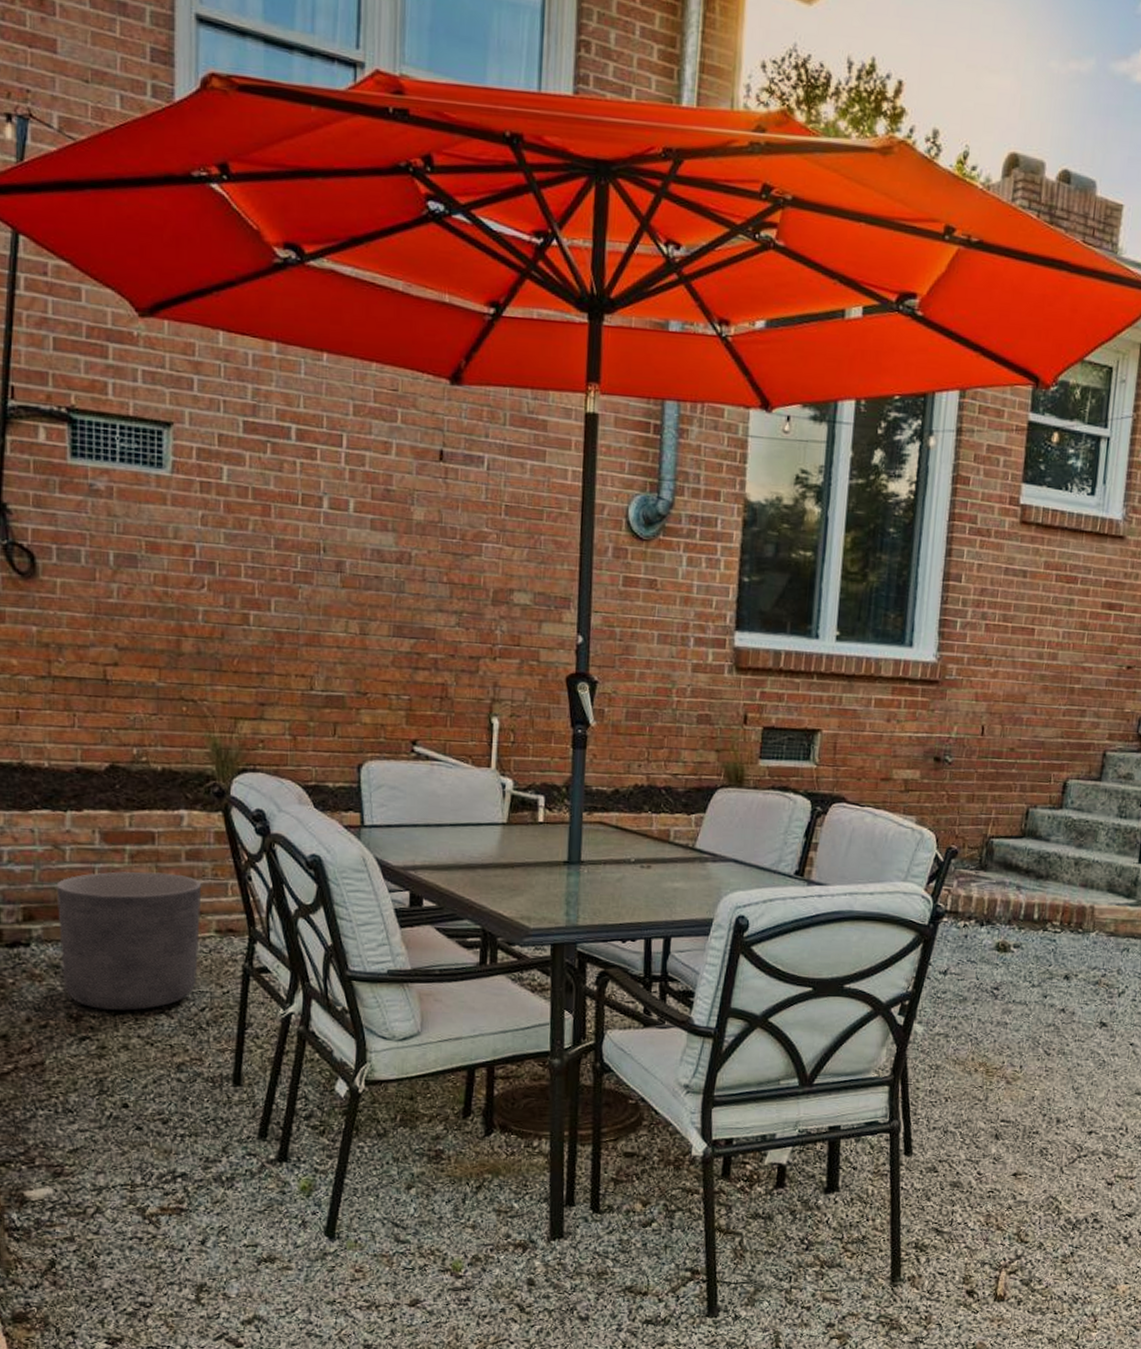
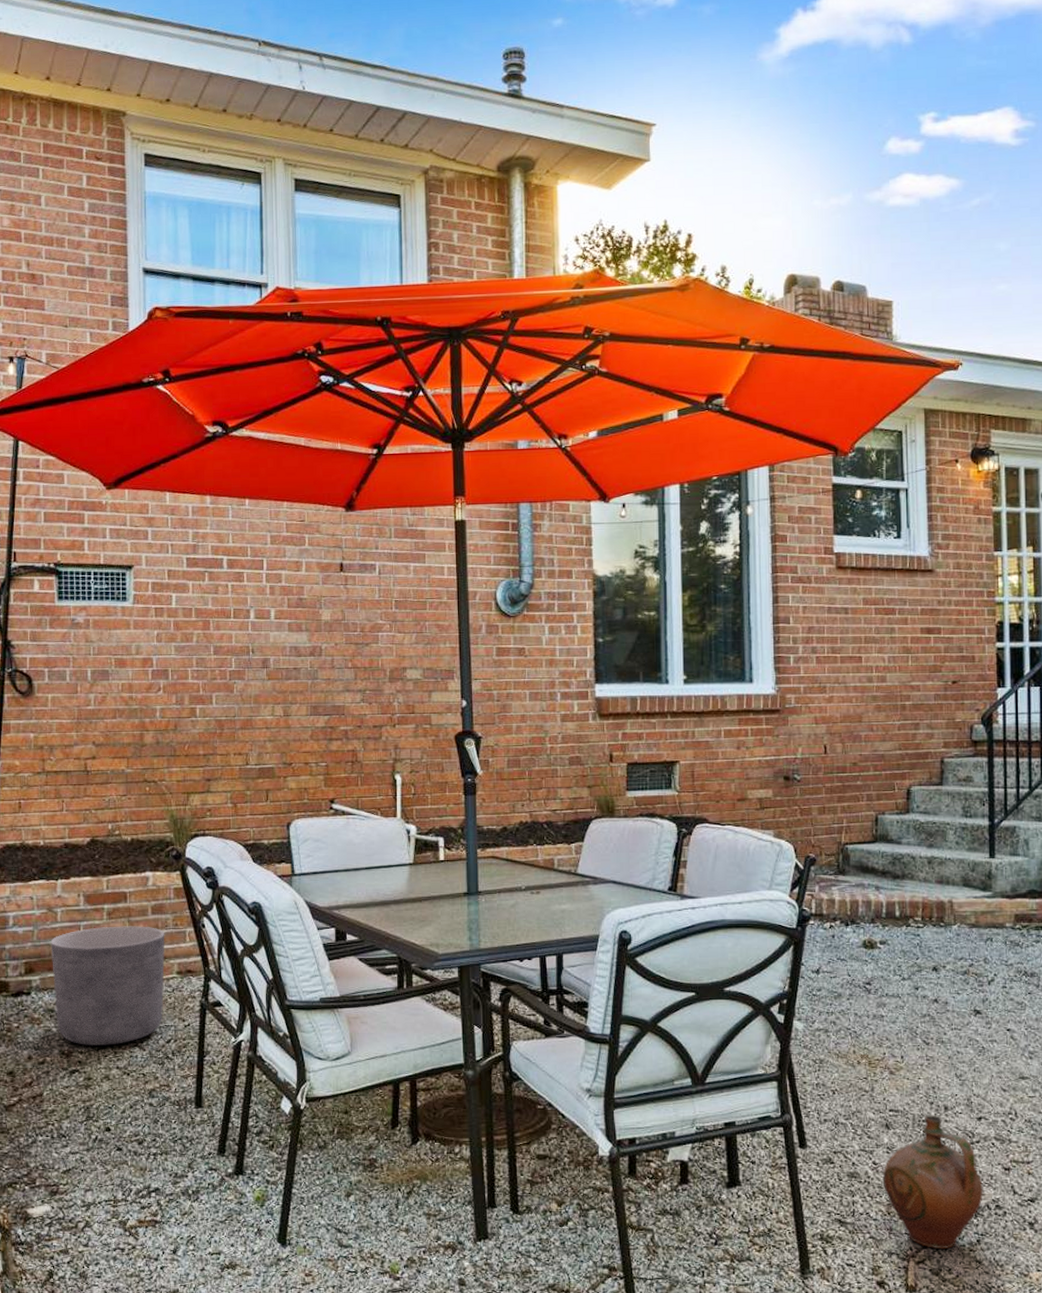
ceramic jug: none [985,1127,1084,1261] -> present [882,1115,983,1250]

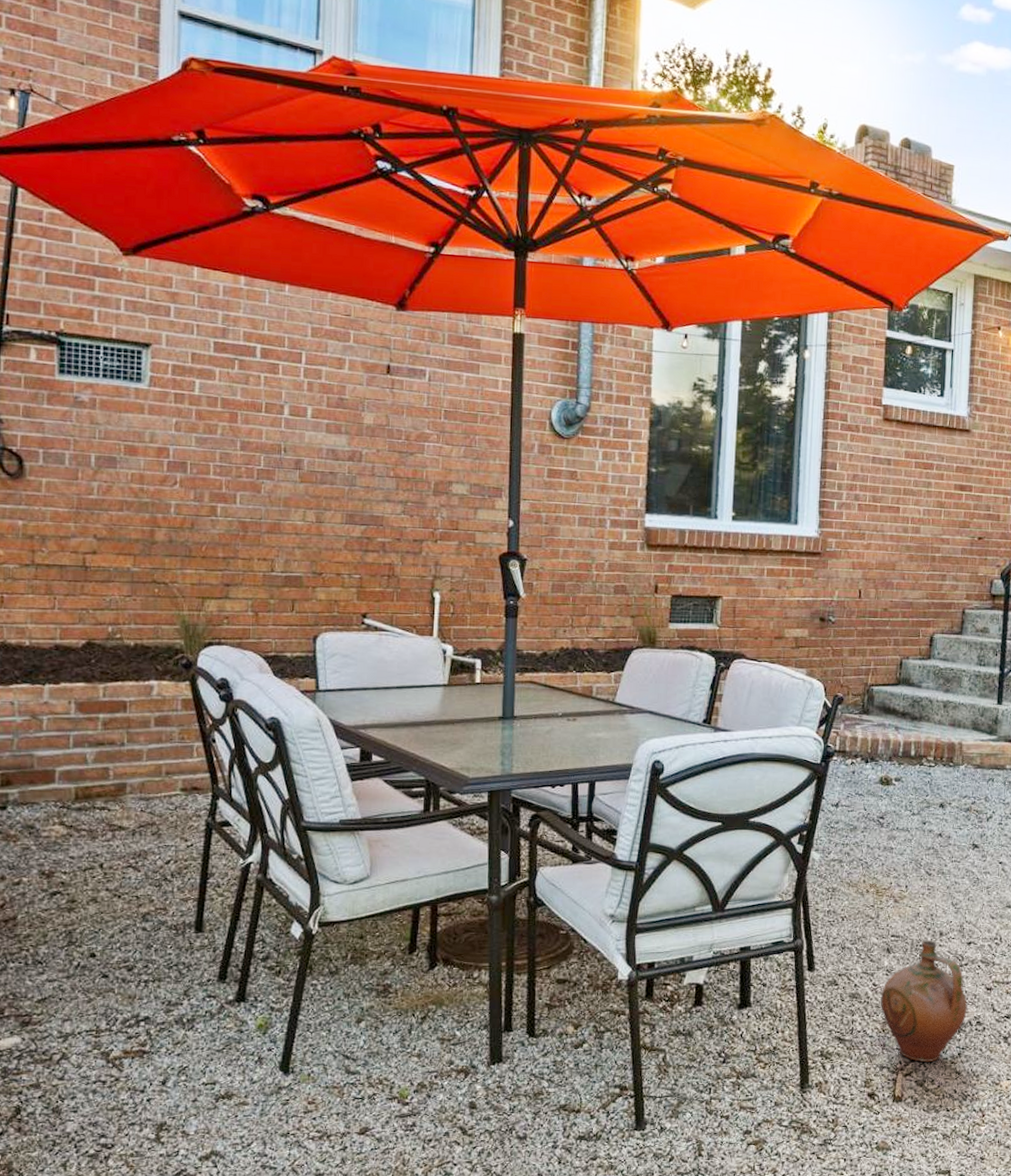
planter: present [50,926,165,1047] -> none [33,737,170,867]

